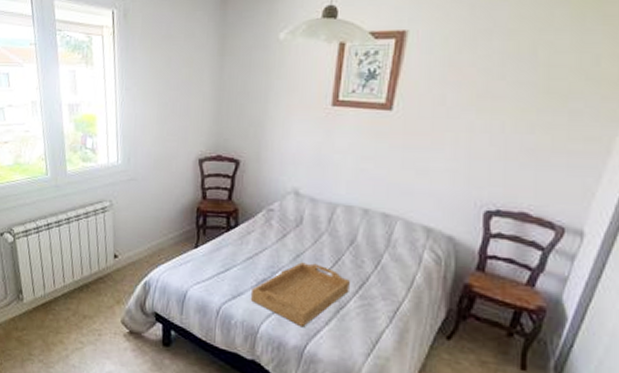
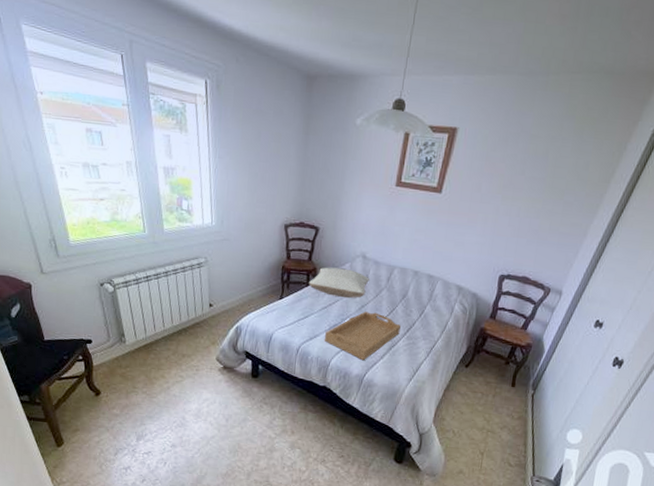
pillow: none [228,207,305,246] -> present [308,267,370,299]

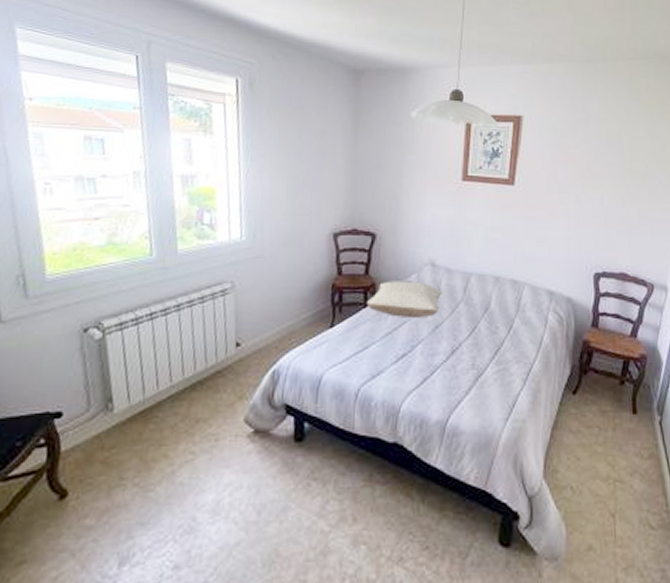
serving tray: present [325,311,401,361] -> none [392,333,486,400]

